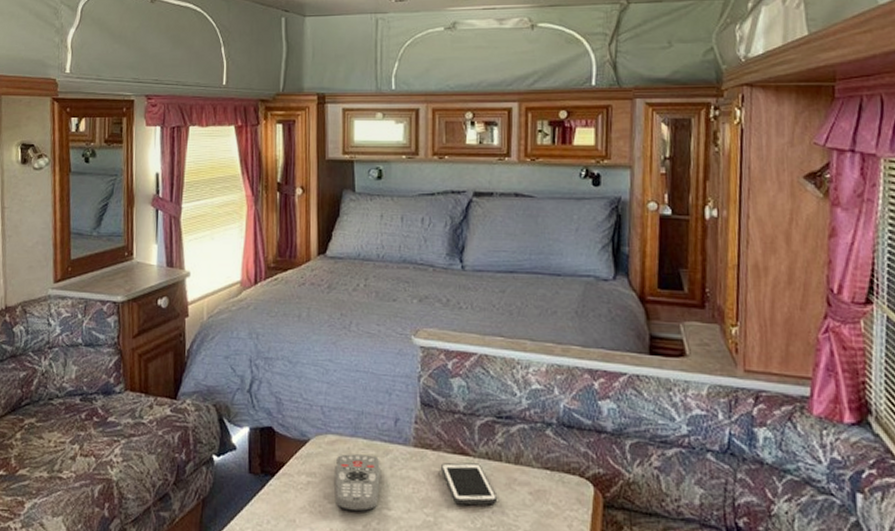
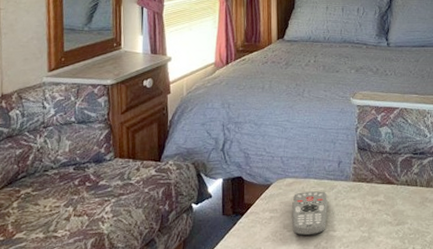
cell phone: present [441,462,498,506] -> none [373,189,415,222]

